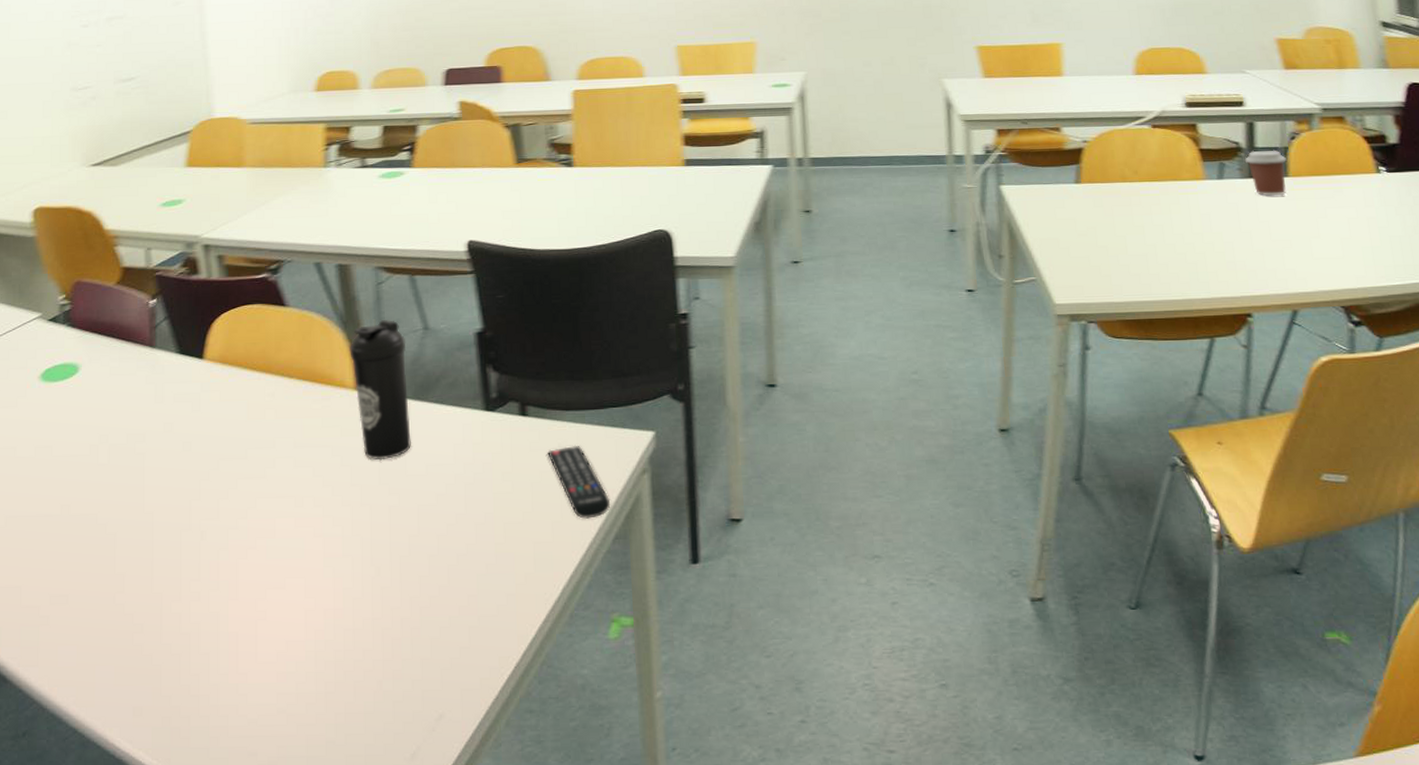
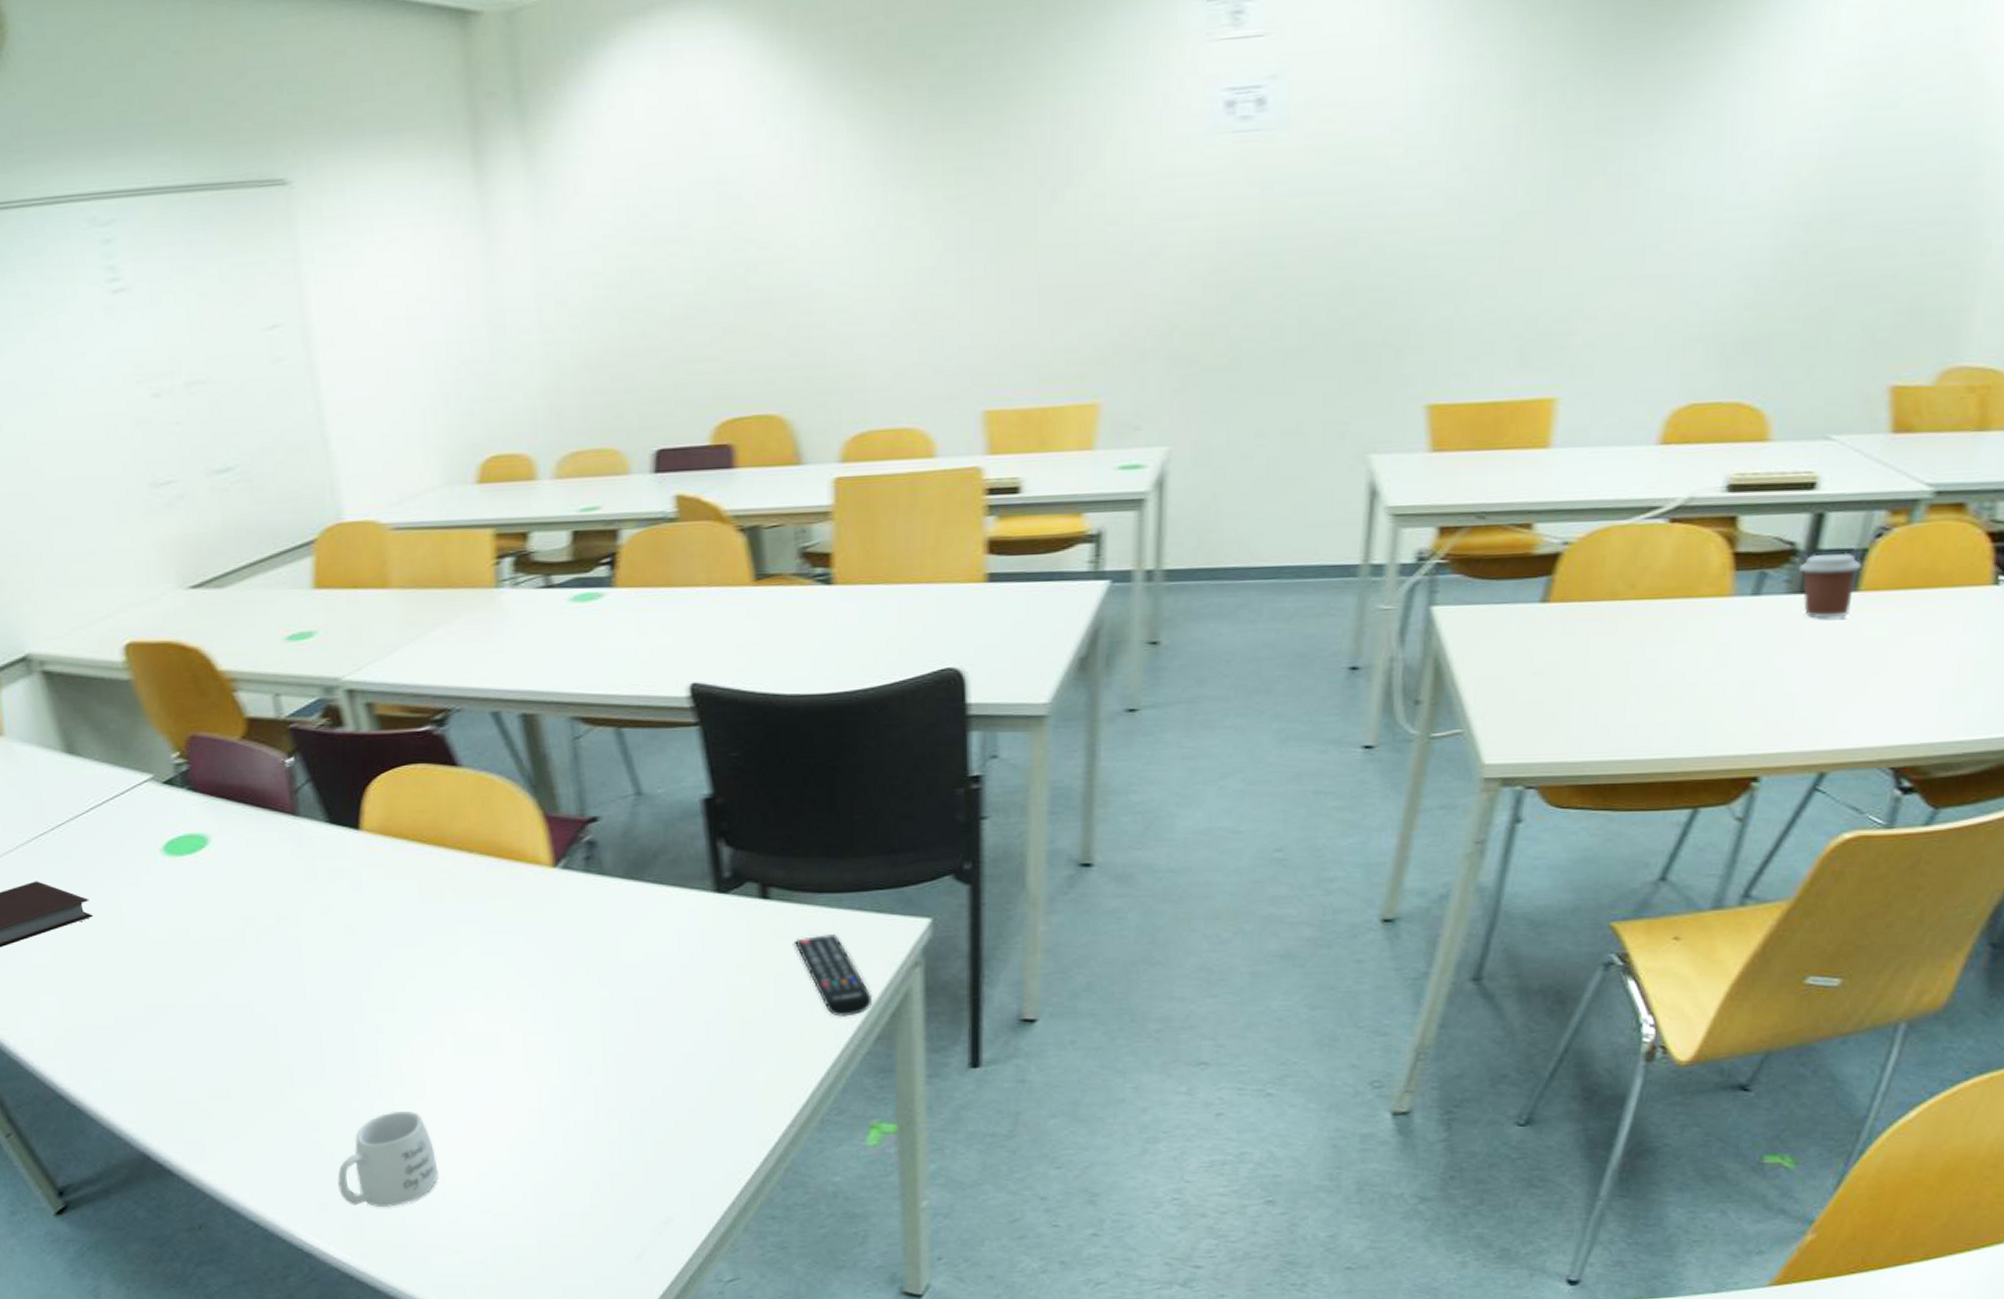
mug: none [153,612,243,709] -> present [337,1110,439,1207]
water bottle: present [350,320,411,461] -> none [542,783,624,949]

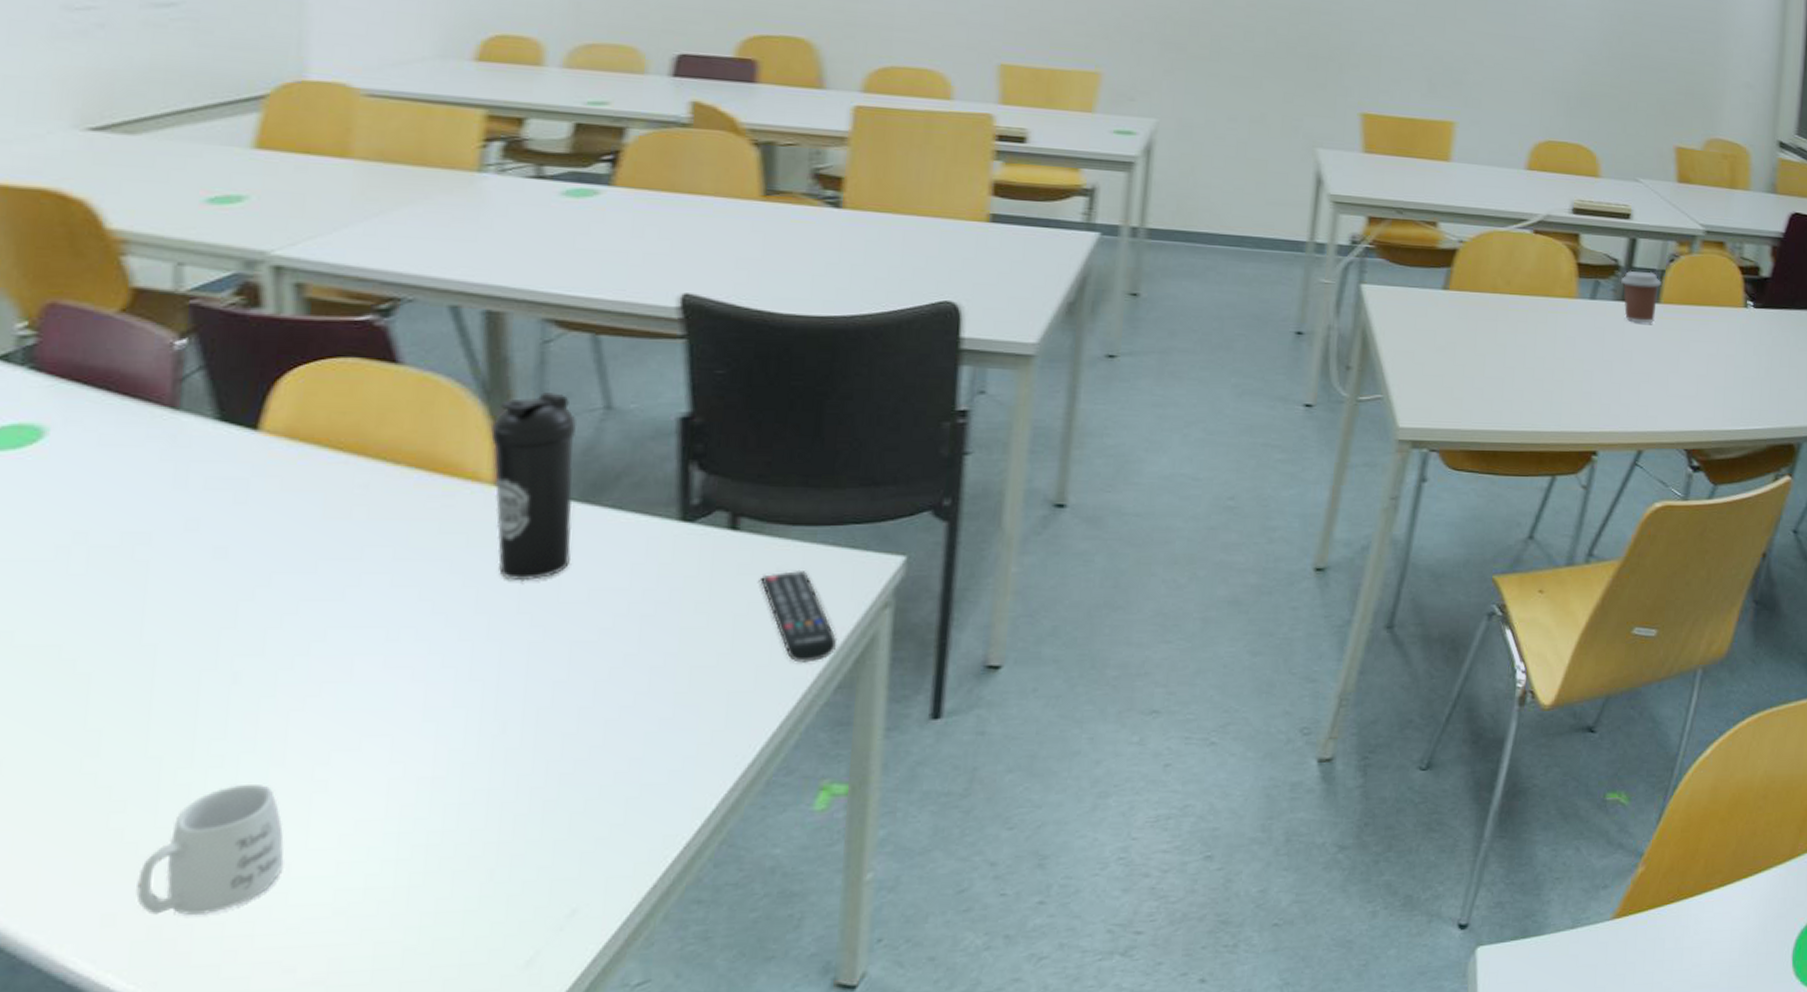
water bottle: none [542,783,624,949] -> present [491,392,578,581]

